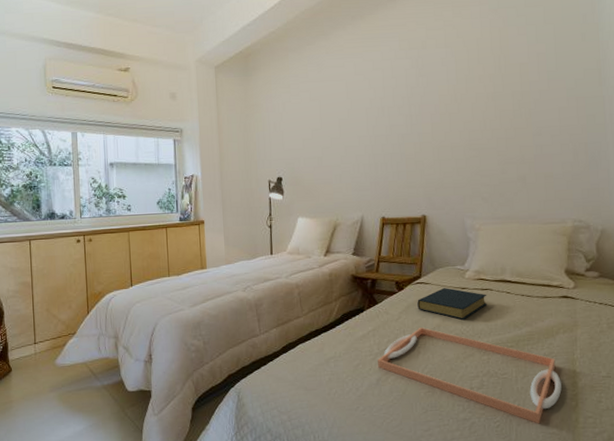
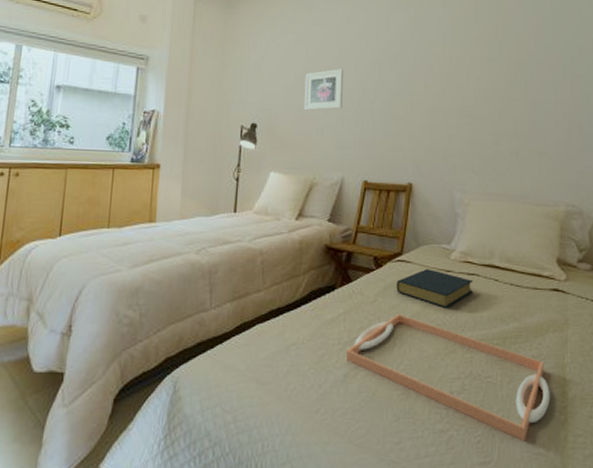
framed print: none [320,119,357,161] -> present [304,68,344,111]

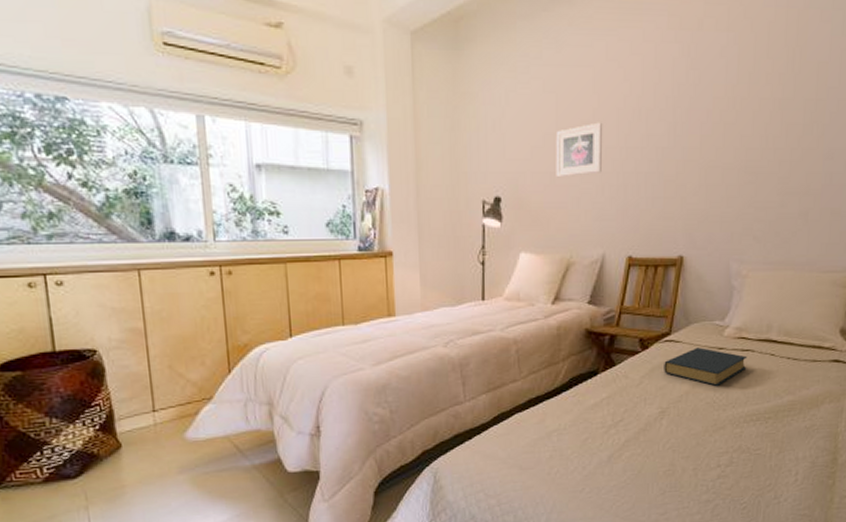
serving tray: present [346,314,550,442] -> none [611,395,820,505]

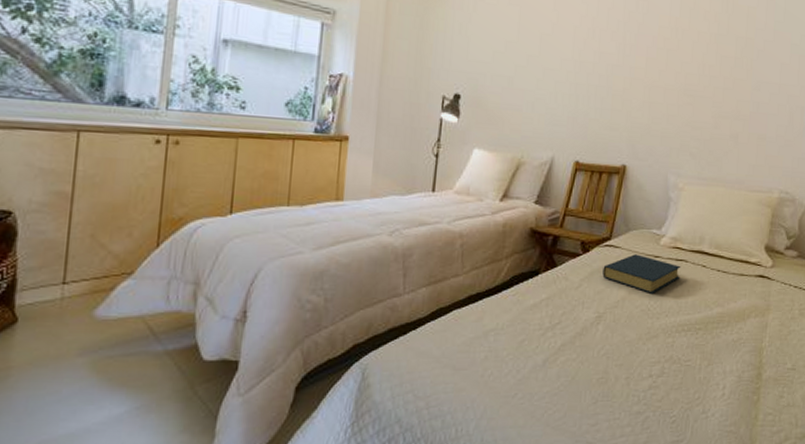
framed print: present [555,122,603,178] -> none [514,36,561,83]

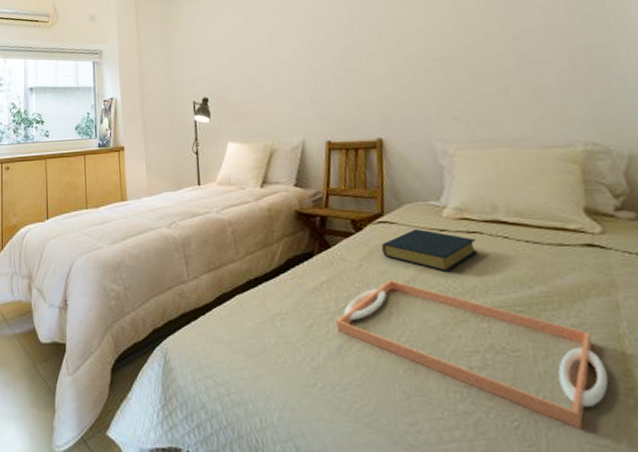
serving tray: none [547,300,746,421] -> present [336,280,609,430]

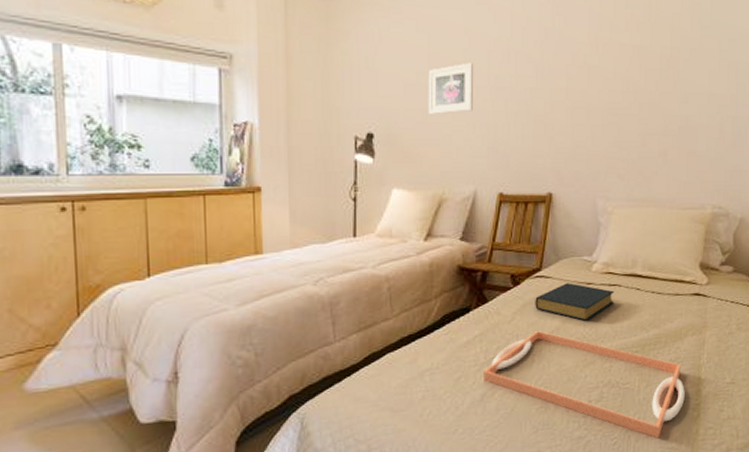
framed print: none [248,32,292,79] -> present [428,62,474,115]

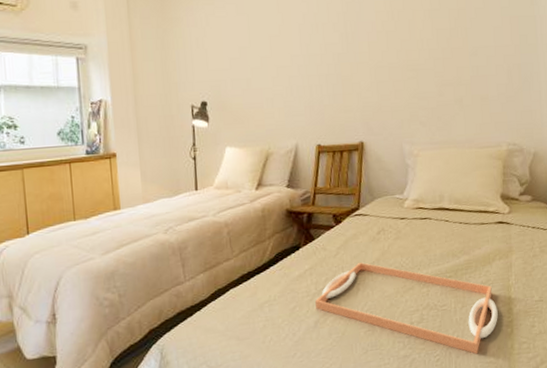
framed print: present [428,62,474,115] -> none [249,36,289,83]
hardback book: present [535,283,615,321] -> none [356,219,427,252]

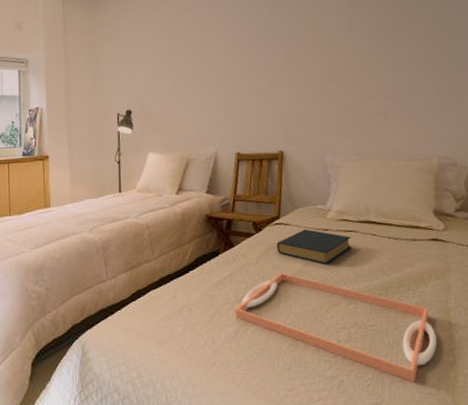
hardback book: none [356,219,427,252] -> present [276,229,352,264]

